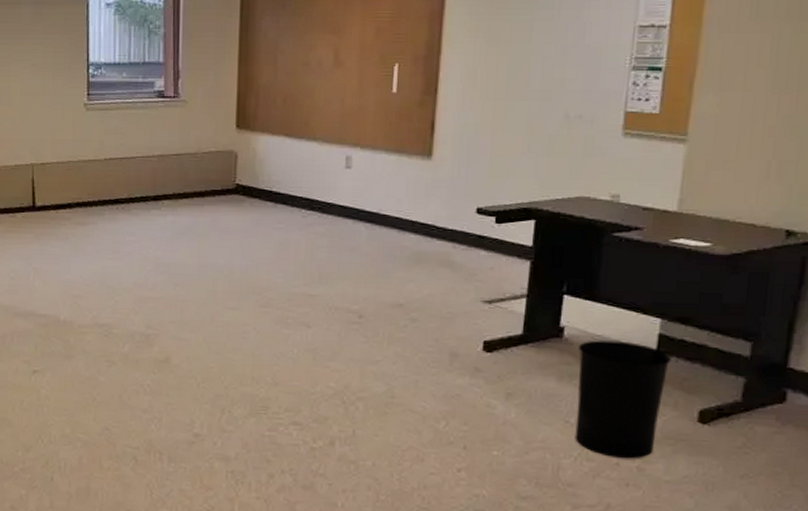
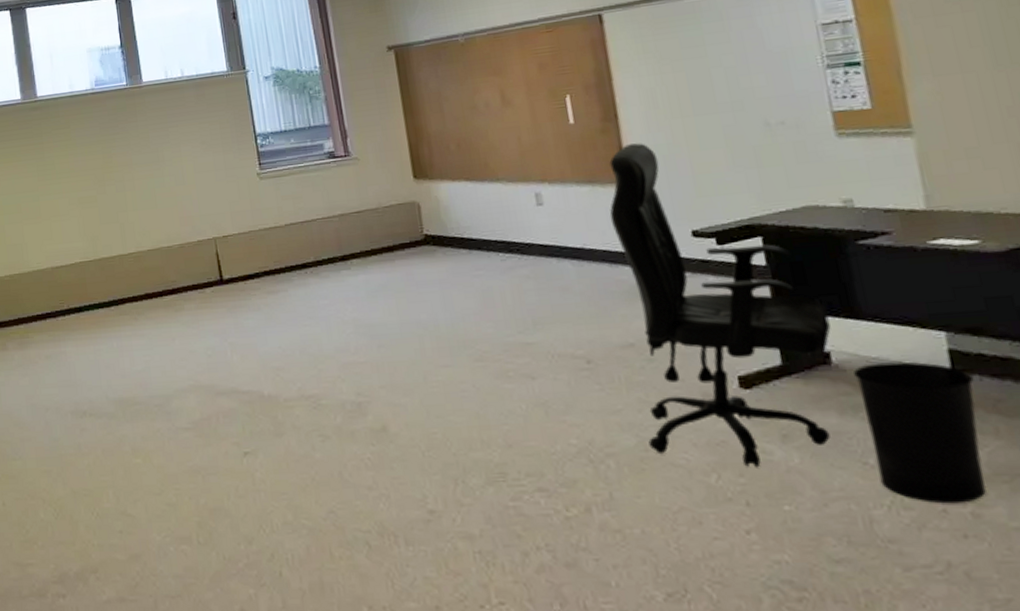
office chair: none [395,119,573,419] -> present [609,143,831,468]

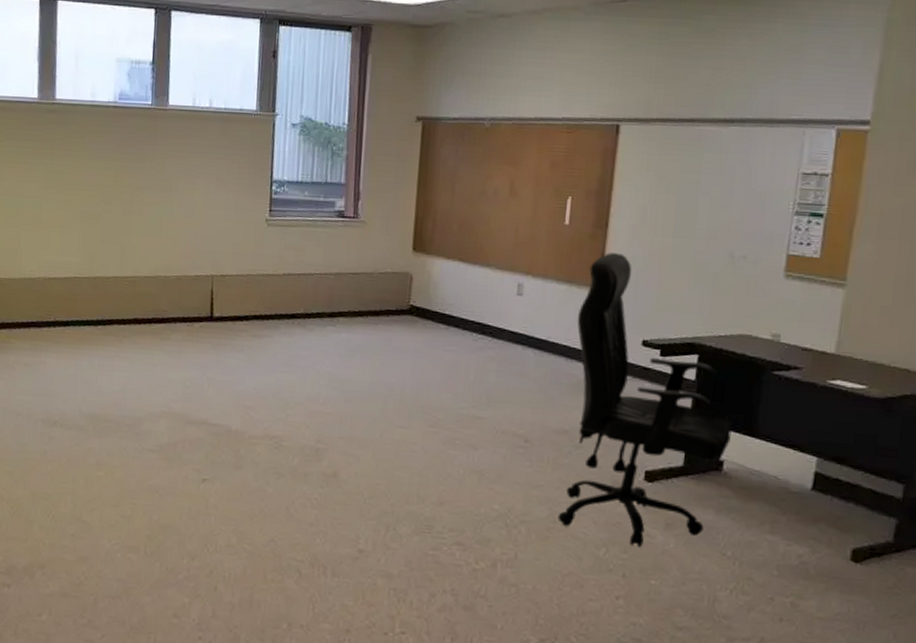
waste bin: present [854,361,987,503] -> none [731,475,827,594]

